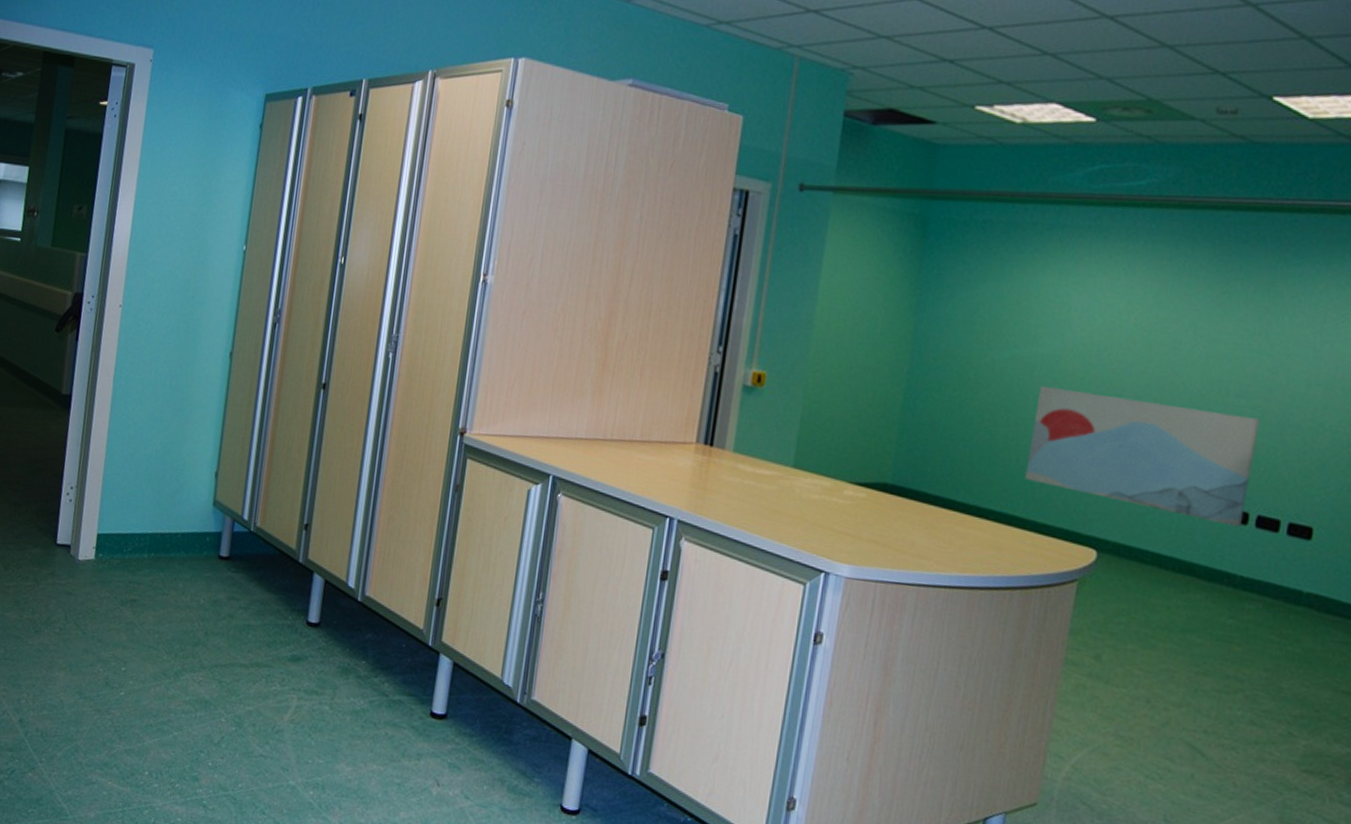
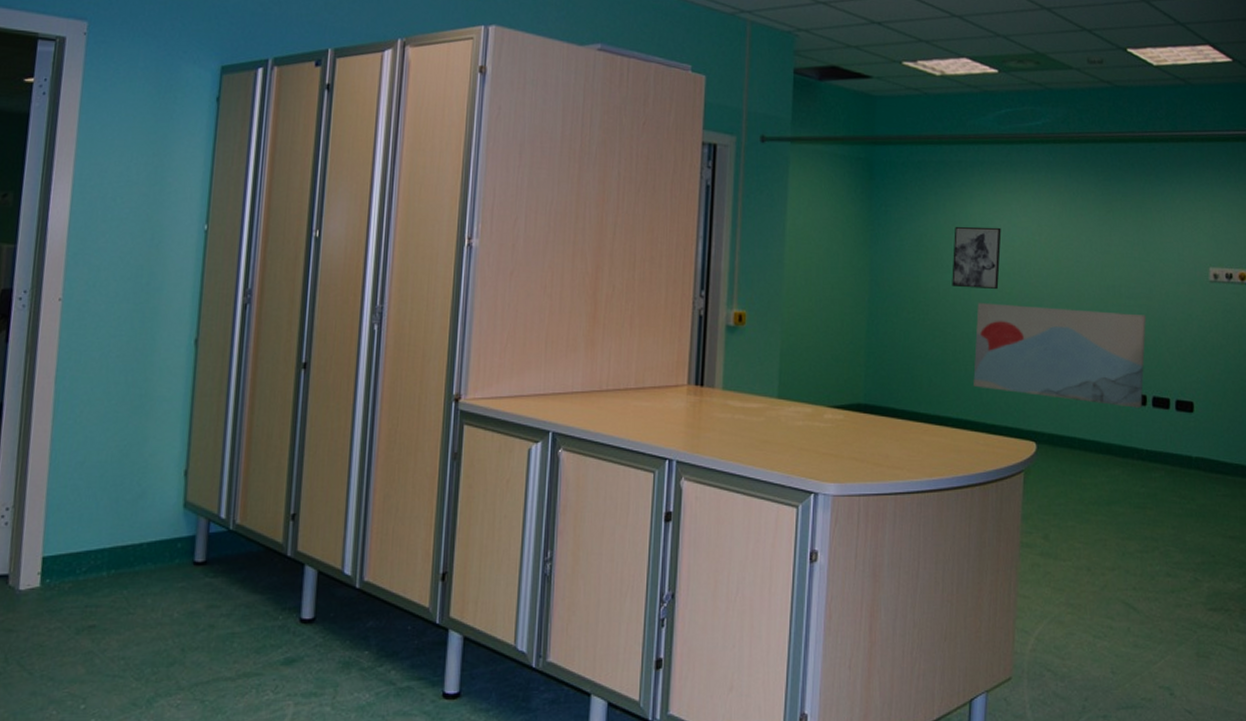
wall art: none [1010,297,1080,373] -> present [952,226,1002,290]

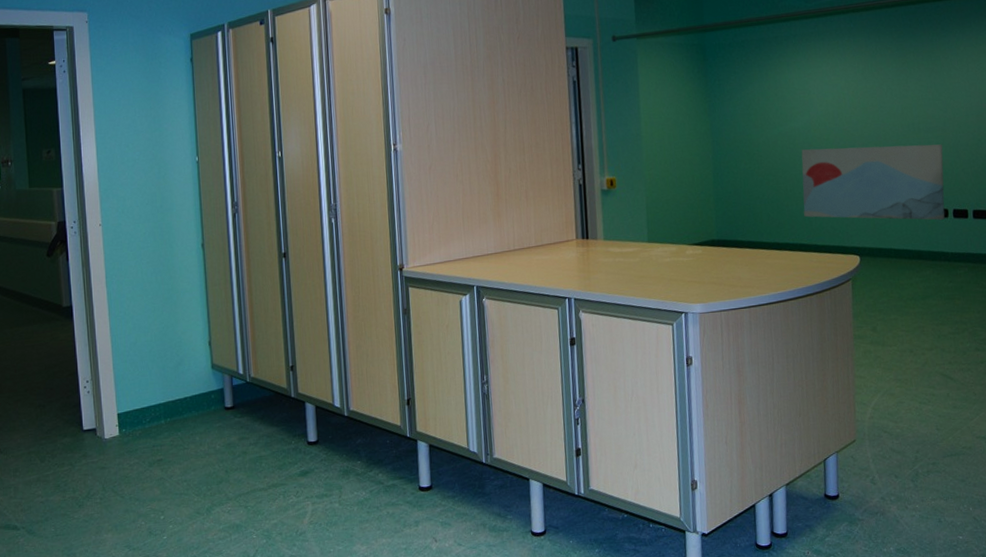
wall art: present [952,226,1002,290] -> none [777,87,818,139]

